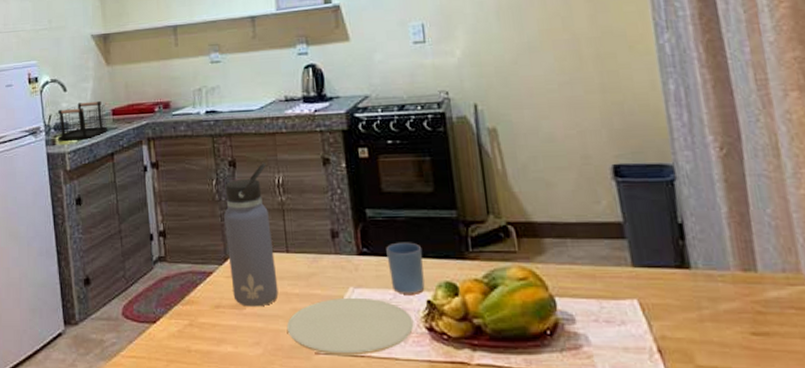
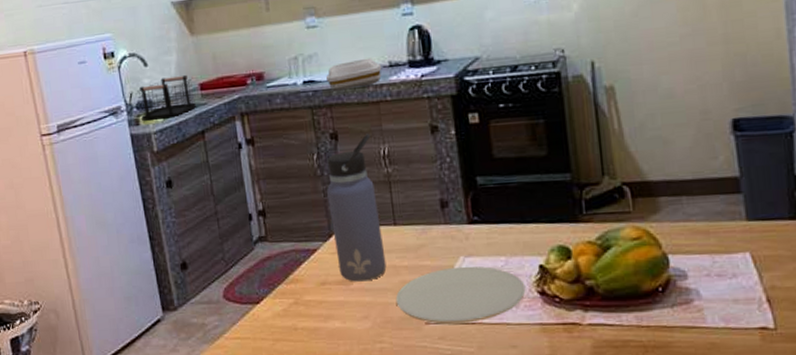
food container: none [227,92,279,122] -> present [326,58,382,91]
mug: present [386,242,425,294] -> none [497,208,537,261]

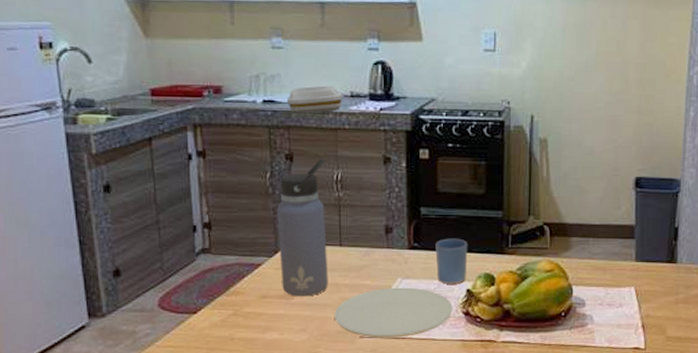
dish rack: present [137,74,196,121] -> none [78,77,144,121]
mug: none [497,208,537,261] -> present [435,238,468,284]

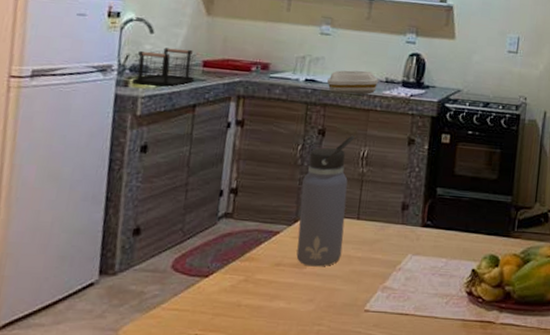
dish rack: none [78,77,144,121] -> present [132,47,196,87]
plate: present [334,287,453,338] -> none [342,263,457,314]
mug: present [435,238,468,284] -> none [446,218,478,264]

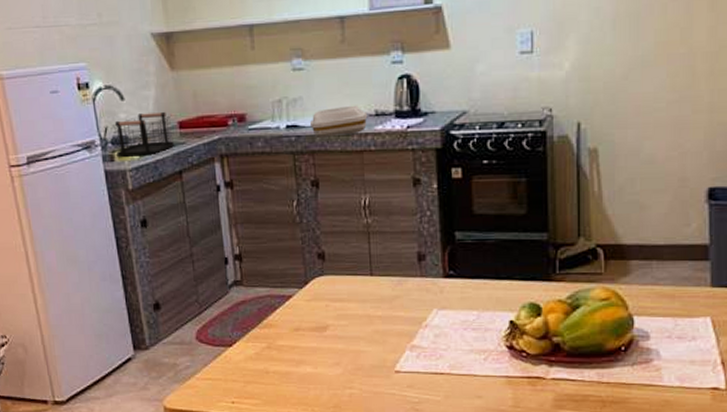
water bottle: present [296,135,355,267] -> none [305,183,361,329]

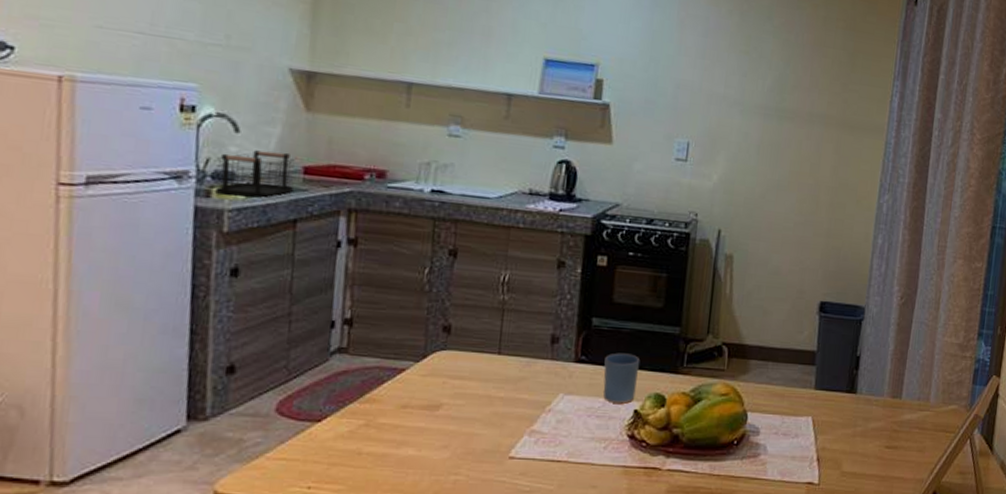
food container: present [310,105,368,138] -> none [458,179,521,210]
mug: none [473,264,510,315] -> present [603,353,641,404]

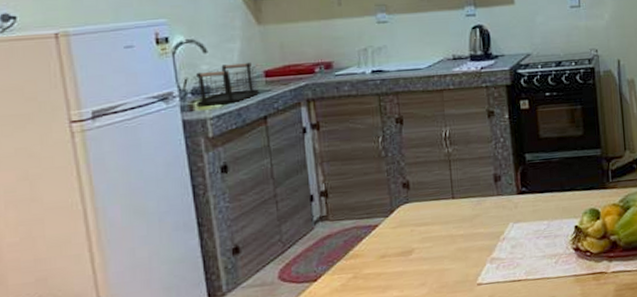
mug: present [603,353,641,404] -> none [542,179,573,224]

